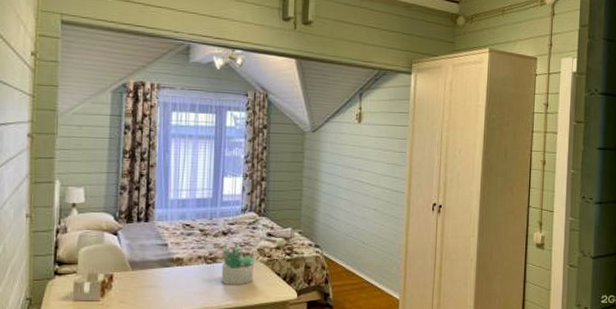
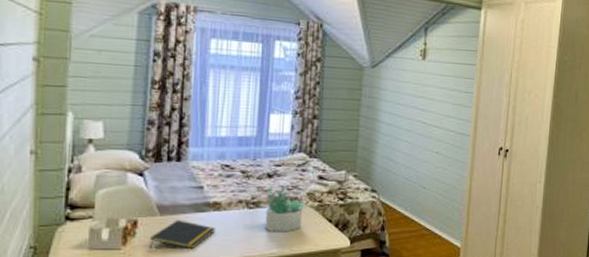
notepad: none [124,274,178,300] -> present [150,219,215,249]

